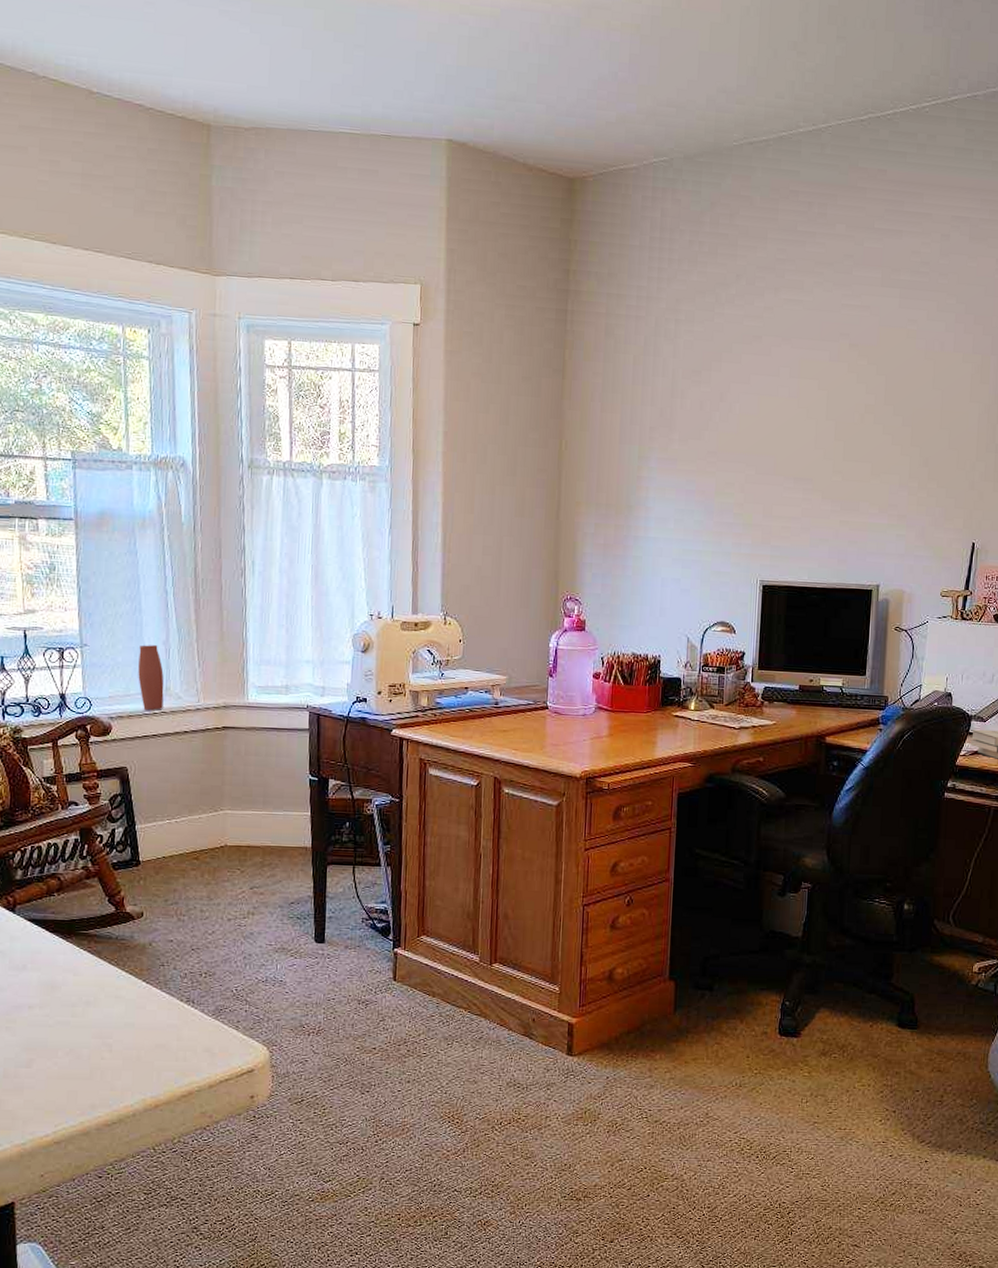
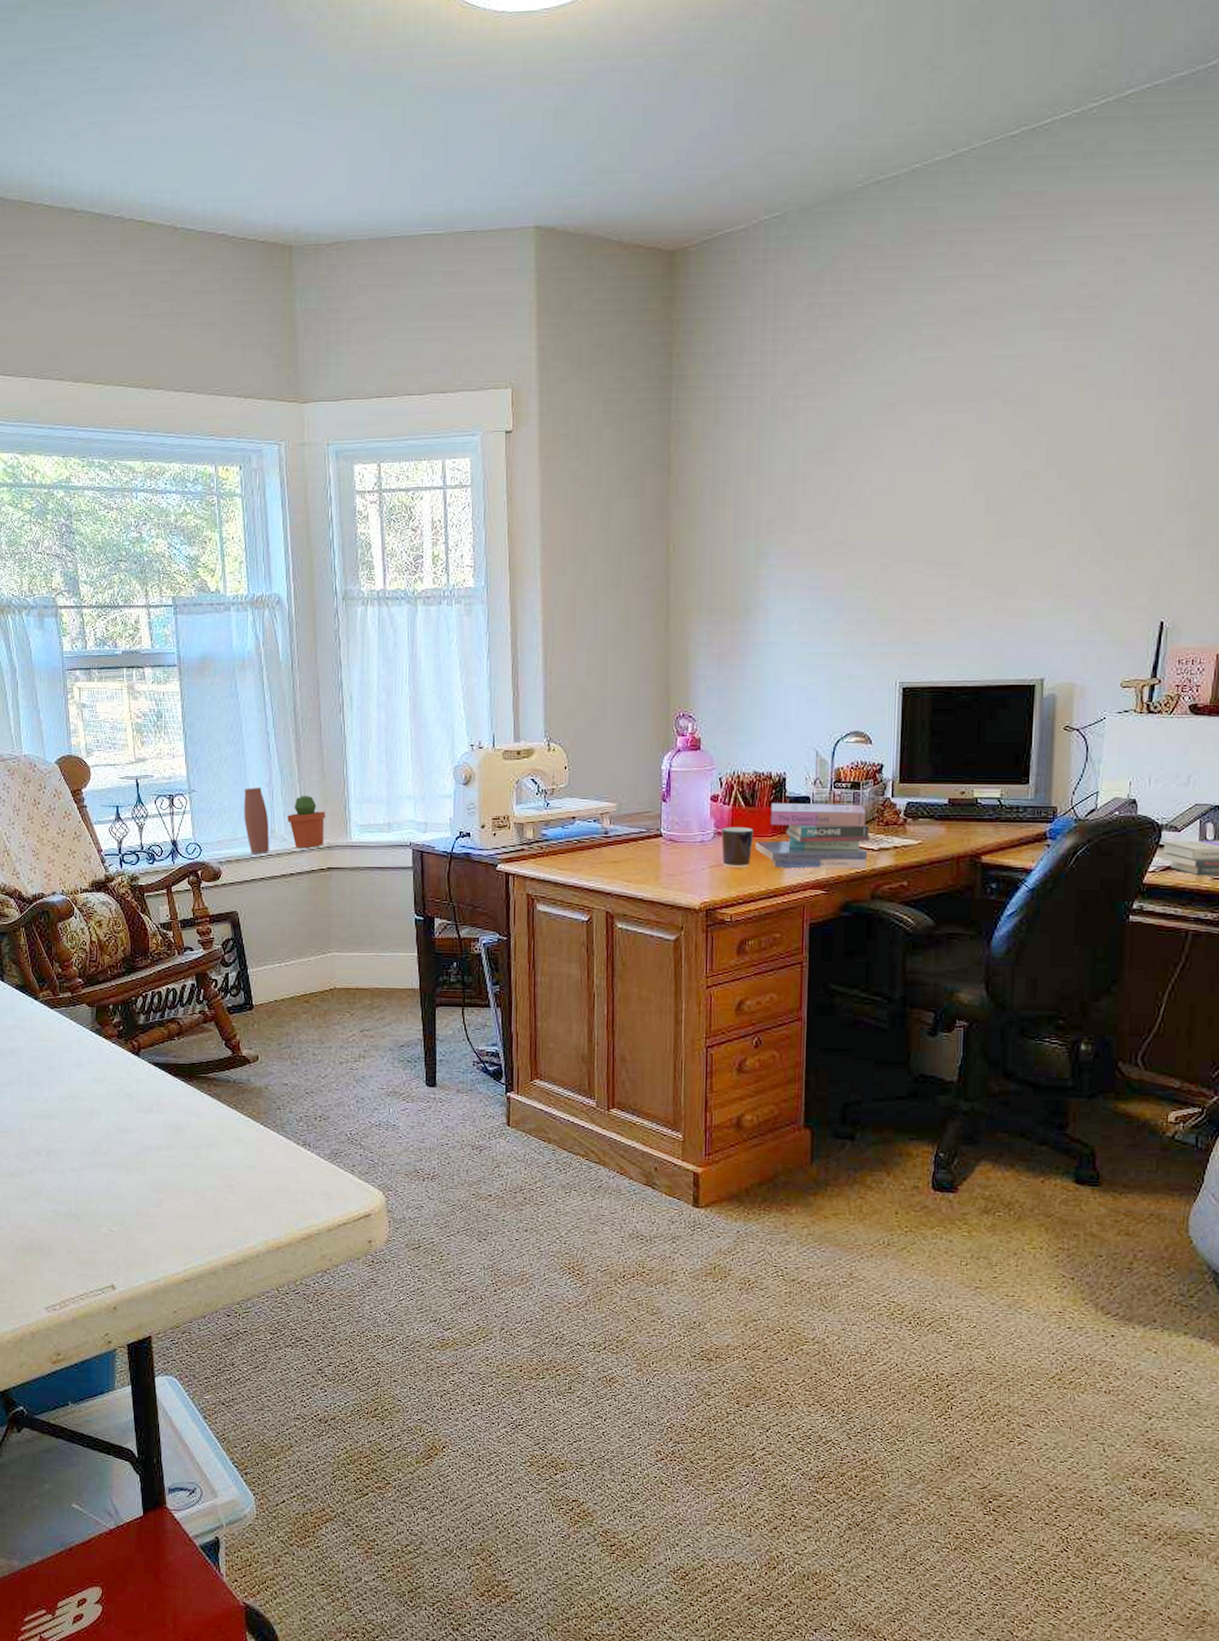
succulent plant: none [183,654,223,707] -> present [287,795,326,849]
mug: none [601,702,631,741] -> present [721,827,754,868]
books: none [631,682,732,745] -> present [755,803,870,869]

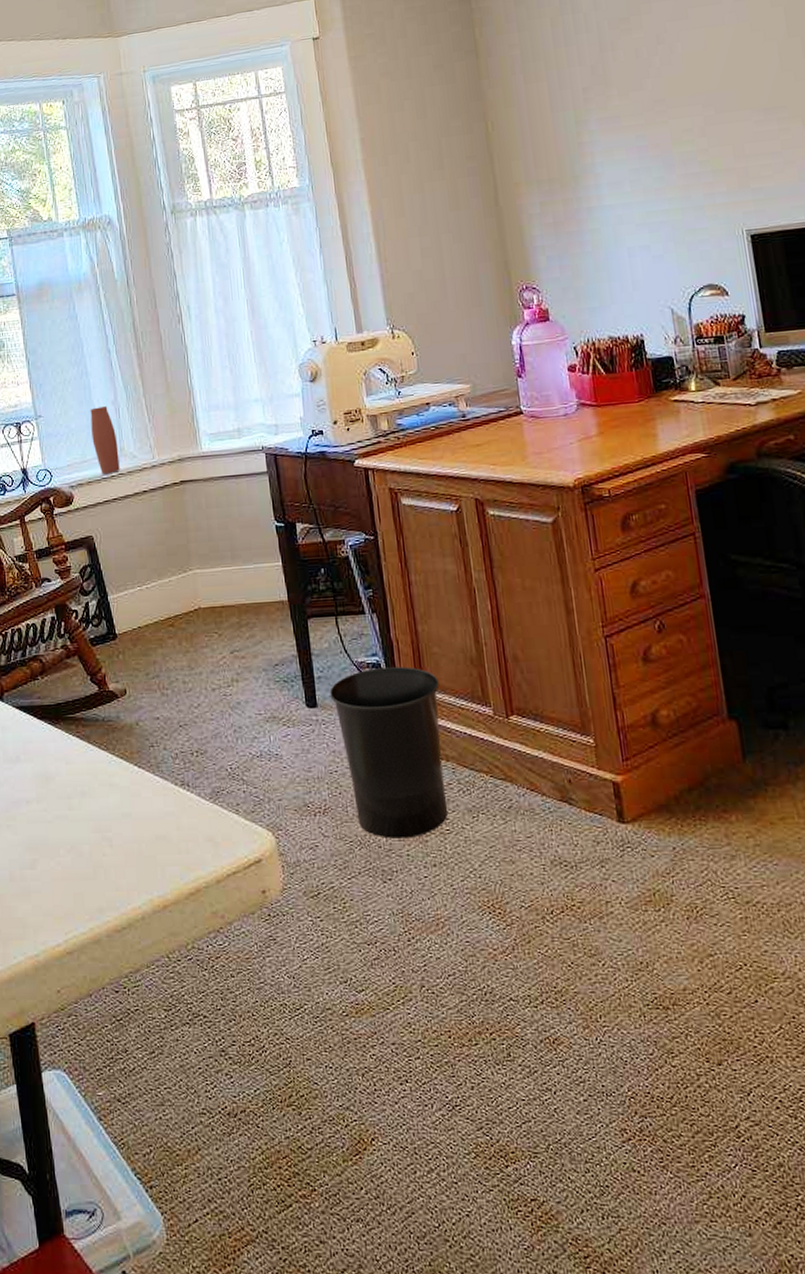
succulent plant: present [287,795,326,849] -> none [135,409,175,465]
waste bin: none [449,1057,551,1206] -> present [330,666,449,839]
mug: present [721,827,754,868] -> none [585,395,621,440]
books: present [755,803,870,869] -> none [622,358,746,434]

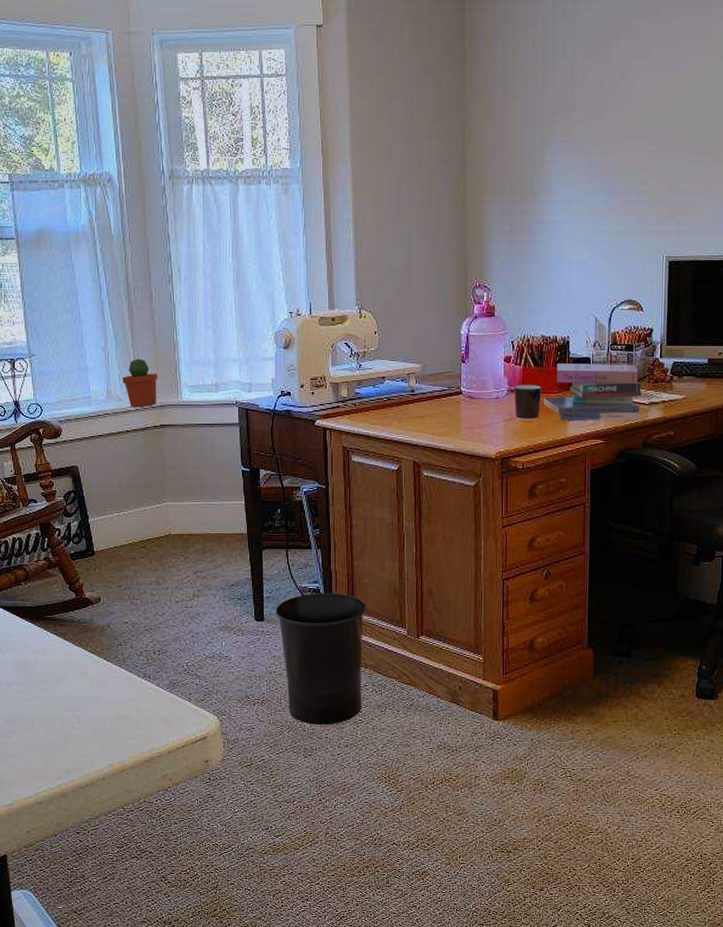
vase: present [90,406,120,475] -> none [81,352,106,413]
succulent plant: none [135,409,175,465] -> present [122,358,158,408]
mug: none [585,395,621,440] -> present [514,385,542,421]
books: none [622,358,746,434] -> present [543,363,642,421]

